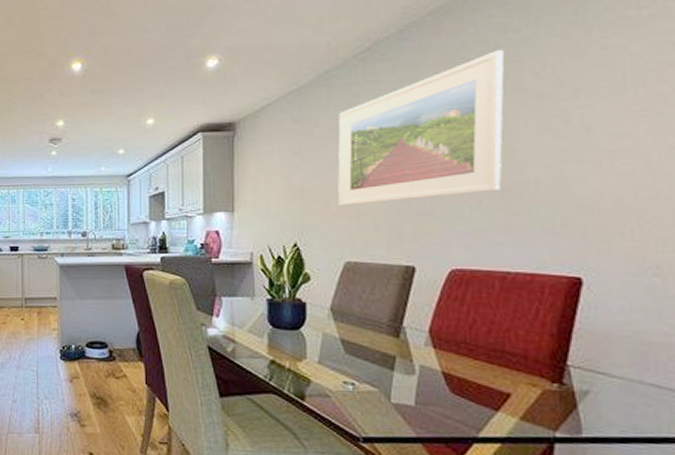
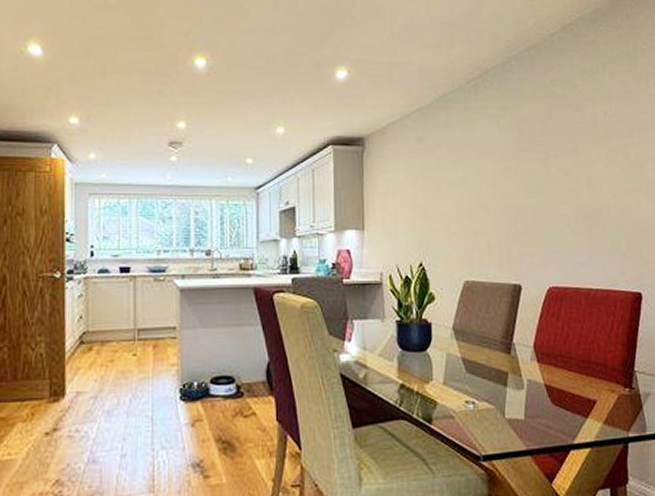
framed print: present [337,50,505,207] -> none [456,89,584,227]

